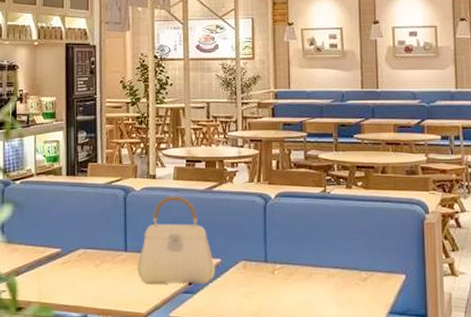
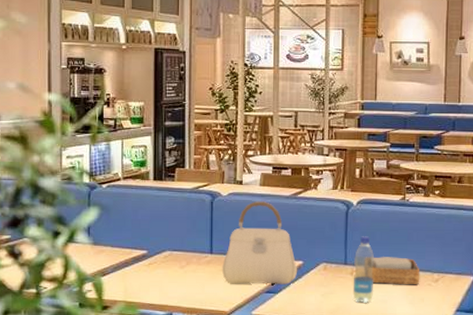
bottle: none [274,231,297,304] -> present [352,236,374,303]
napkin holder: none [294,254,347,285] -> present [371,257,420,285]

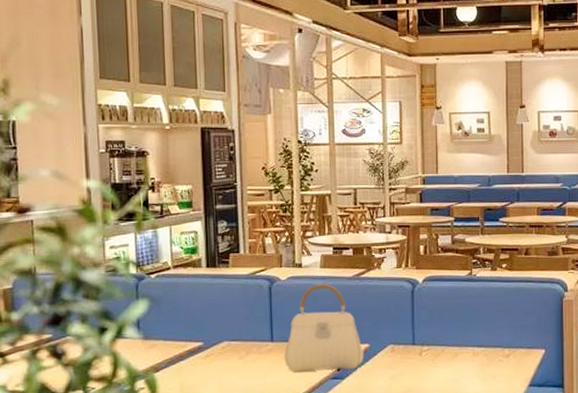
bottle: present [352,236,374,303] -> none [421,314,443,383]
napkin holder: present [371,257,420,285] -> none [440,334,491,363]

